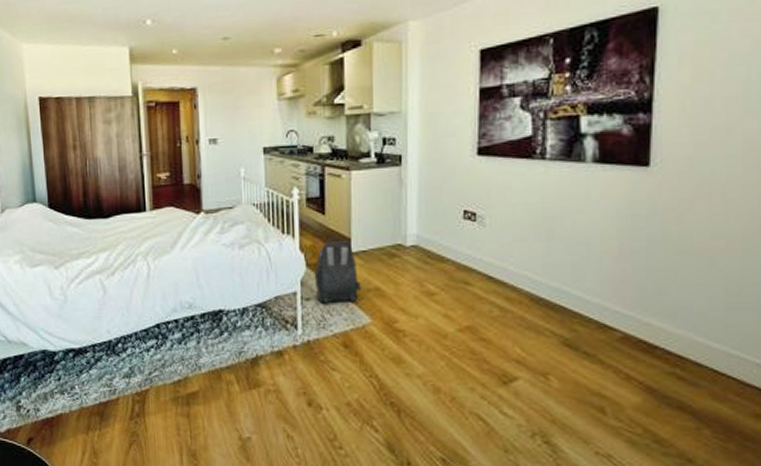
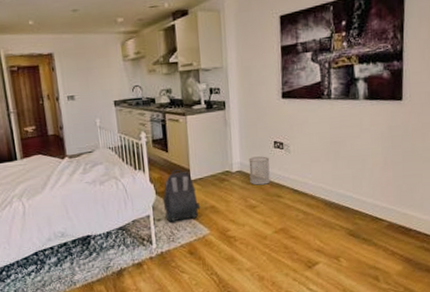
wastebasket: none [428,229,457,266] -> present [248,156,270,185]

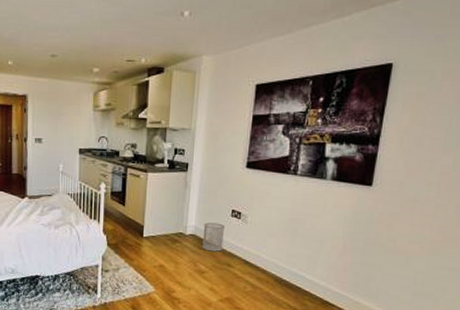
backpack: present [163,169,201,222] -> none [113,223,150,275]

